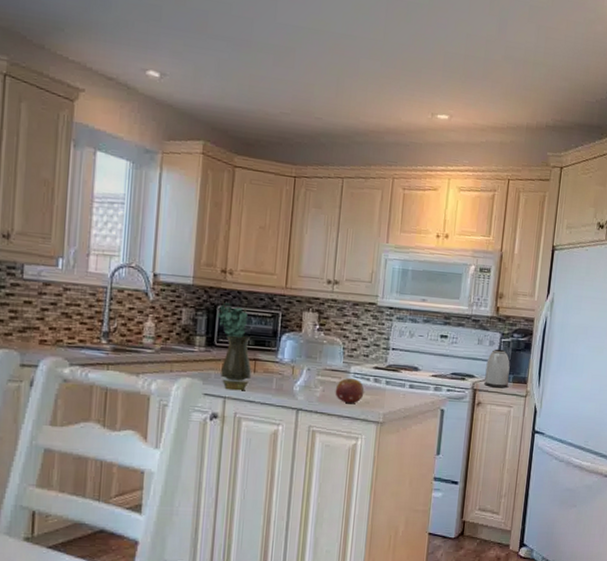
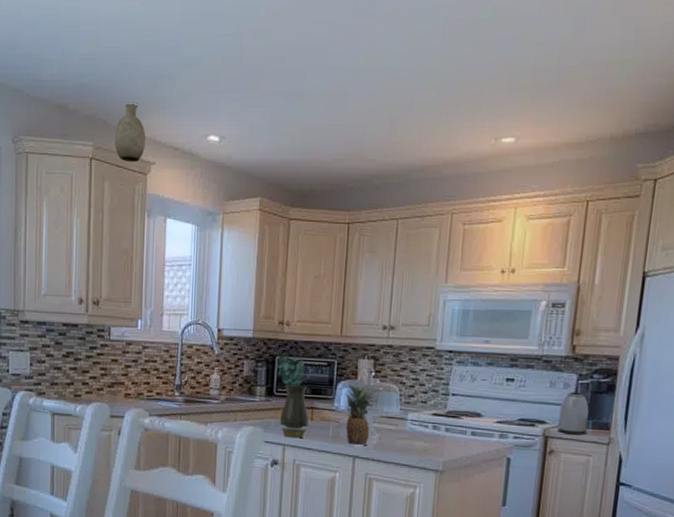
decorative vase: none [35,19,75,87] -> present [114,102,146,163]
fruit: none [288,334,323,398] -> present [344,382,379,446]
fruit: present [335,378,365,404] -> none [392,426,423,452]

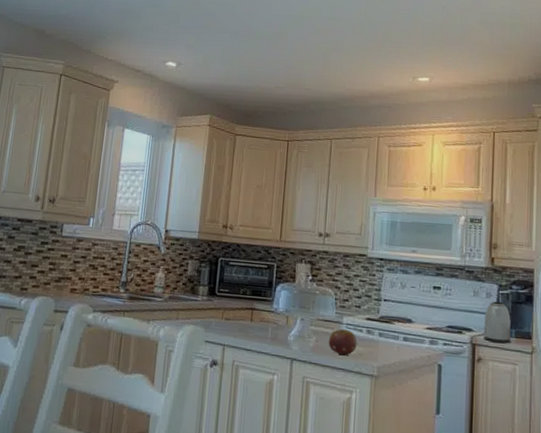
decorative vase: present [114,102,146,163] -> none [83,30,112,80]
vase: present [276,351,309,439] -> none [219,252,249,340]
fruit: present [344,382,379,446] -> none [282,284,316,348]
fruit: none [392,426,423,452] -> present [328,329,357,356]

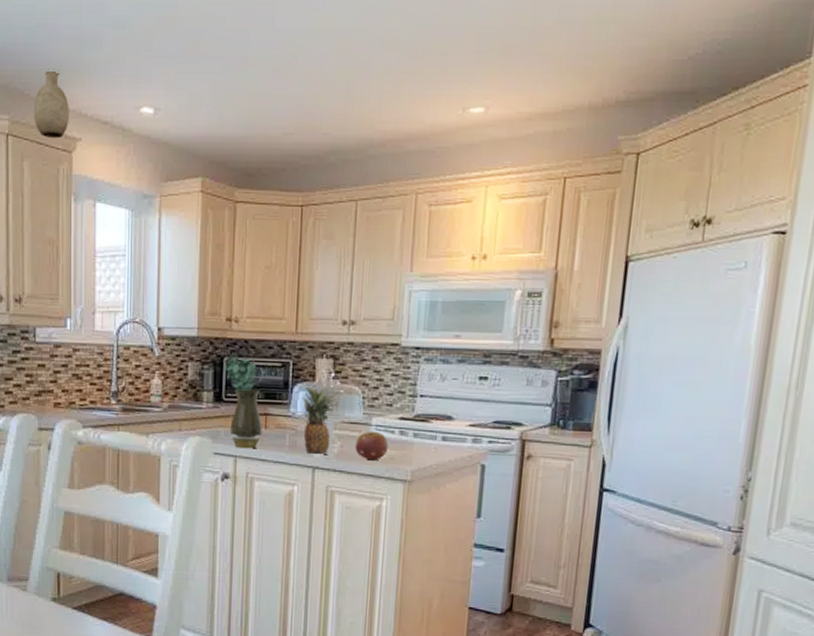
decorative vase: none [83,30,112,80] -> present [33,68,70,139]
vase: none [219,252,249,340] -> present [224,351,262,449]
fruit: none [282,284,316,348] -> present [301,384,340,455]
kettle: present [484,301,511,344] -> none [535,390,570,438]

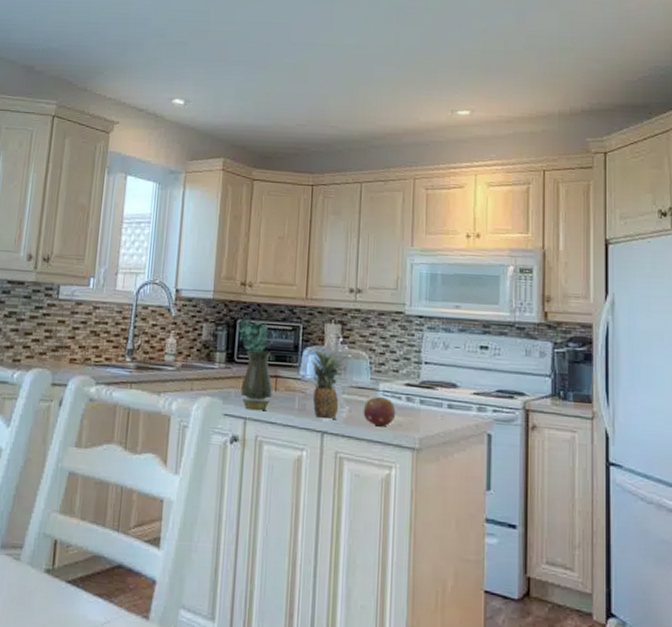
decorative vase: present [33,68,70,139] -> none [78,65,111,121]

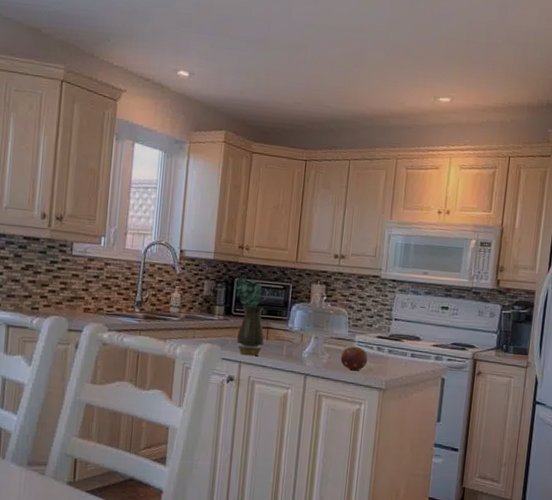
fruit: present [310,348,348,419] -> none [298,304,330,364]

